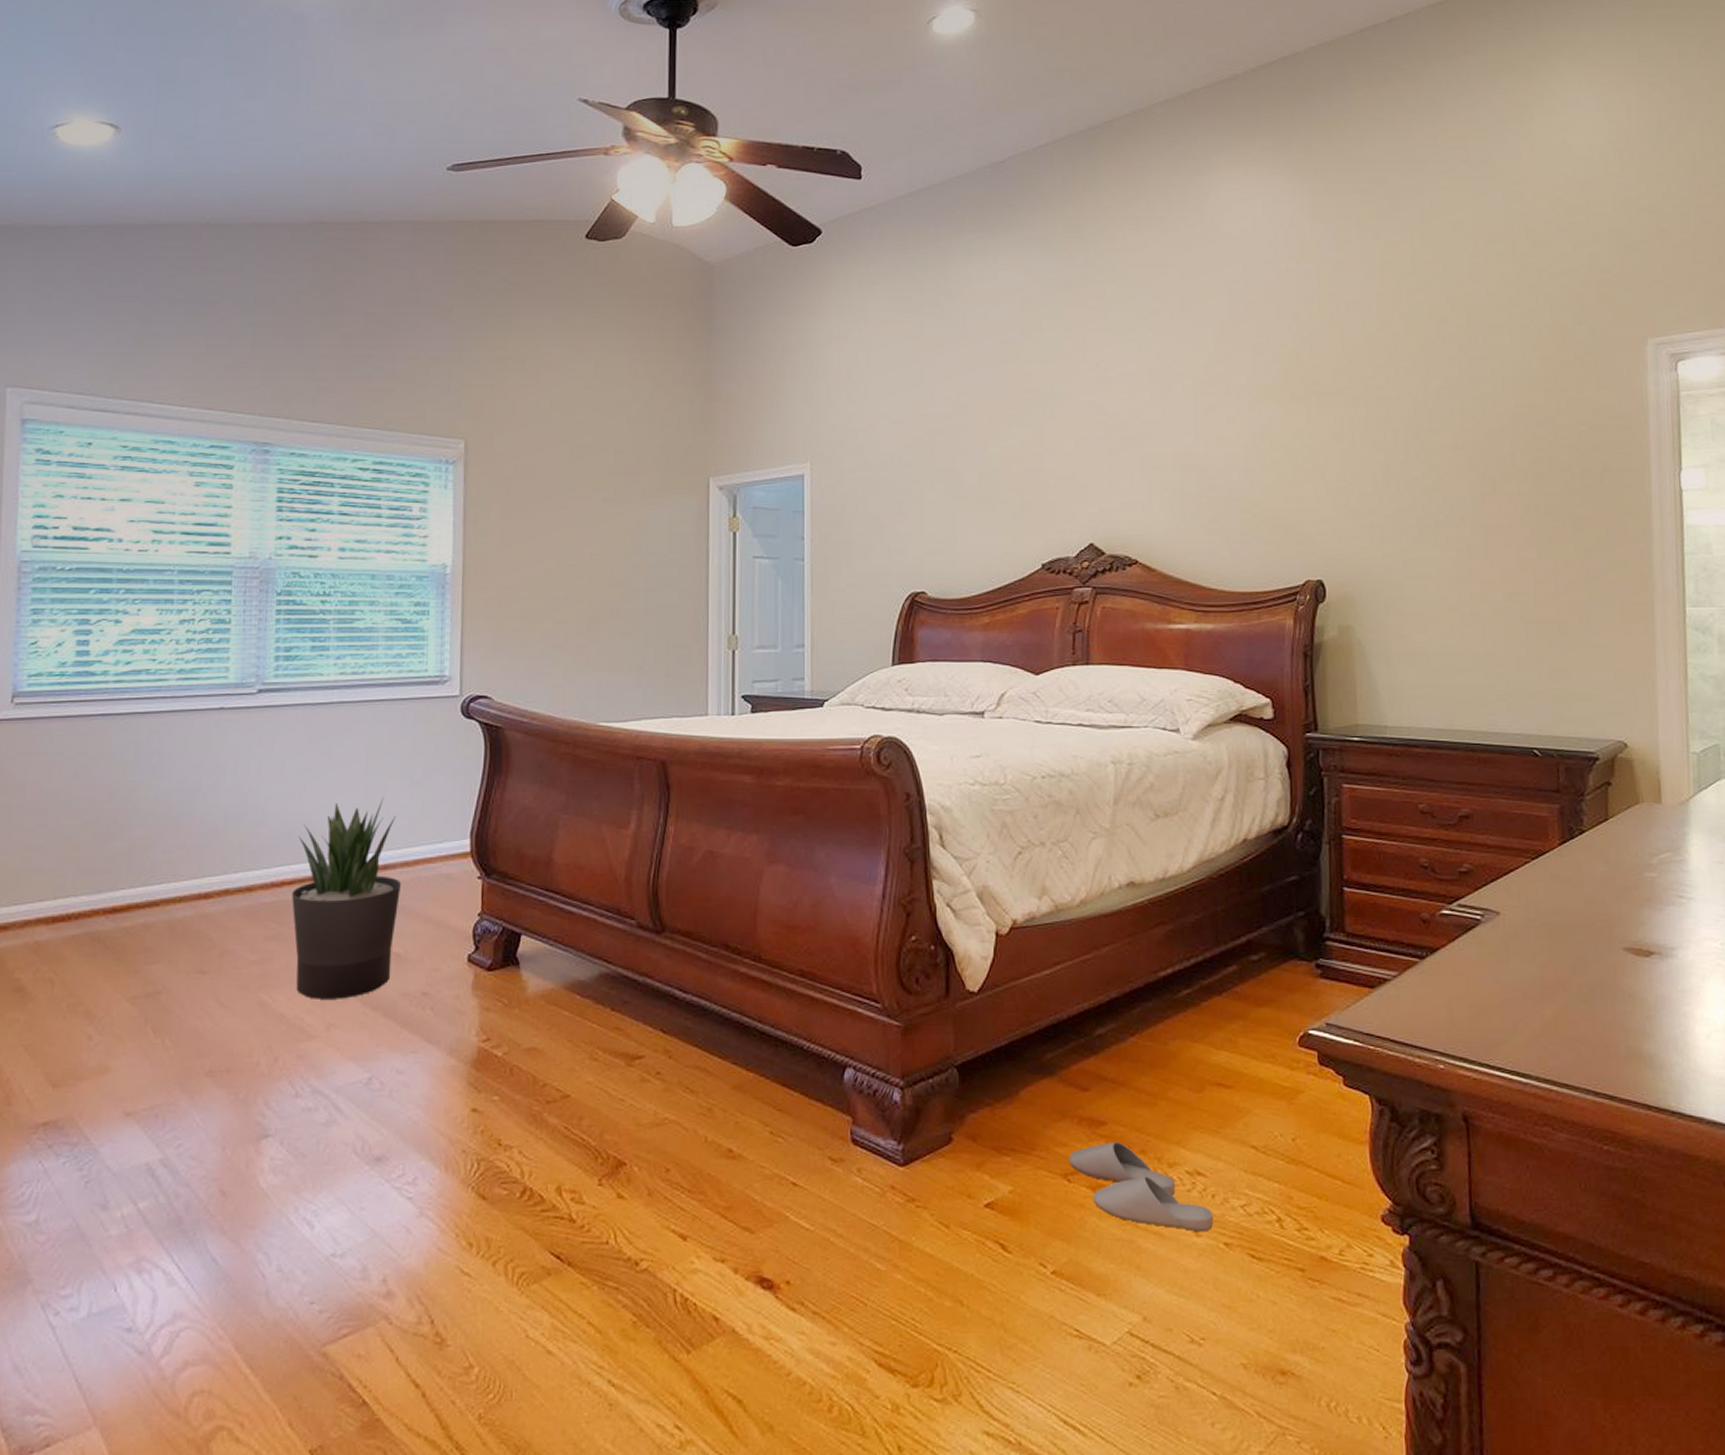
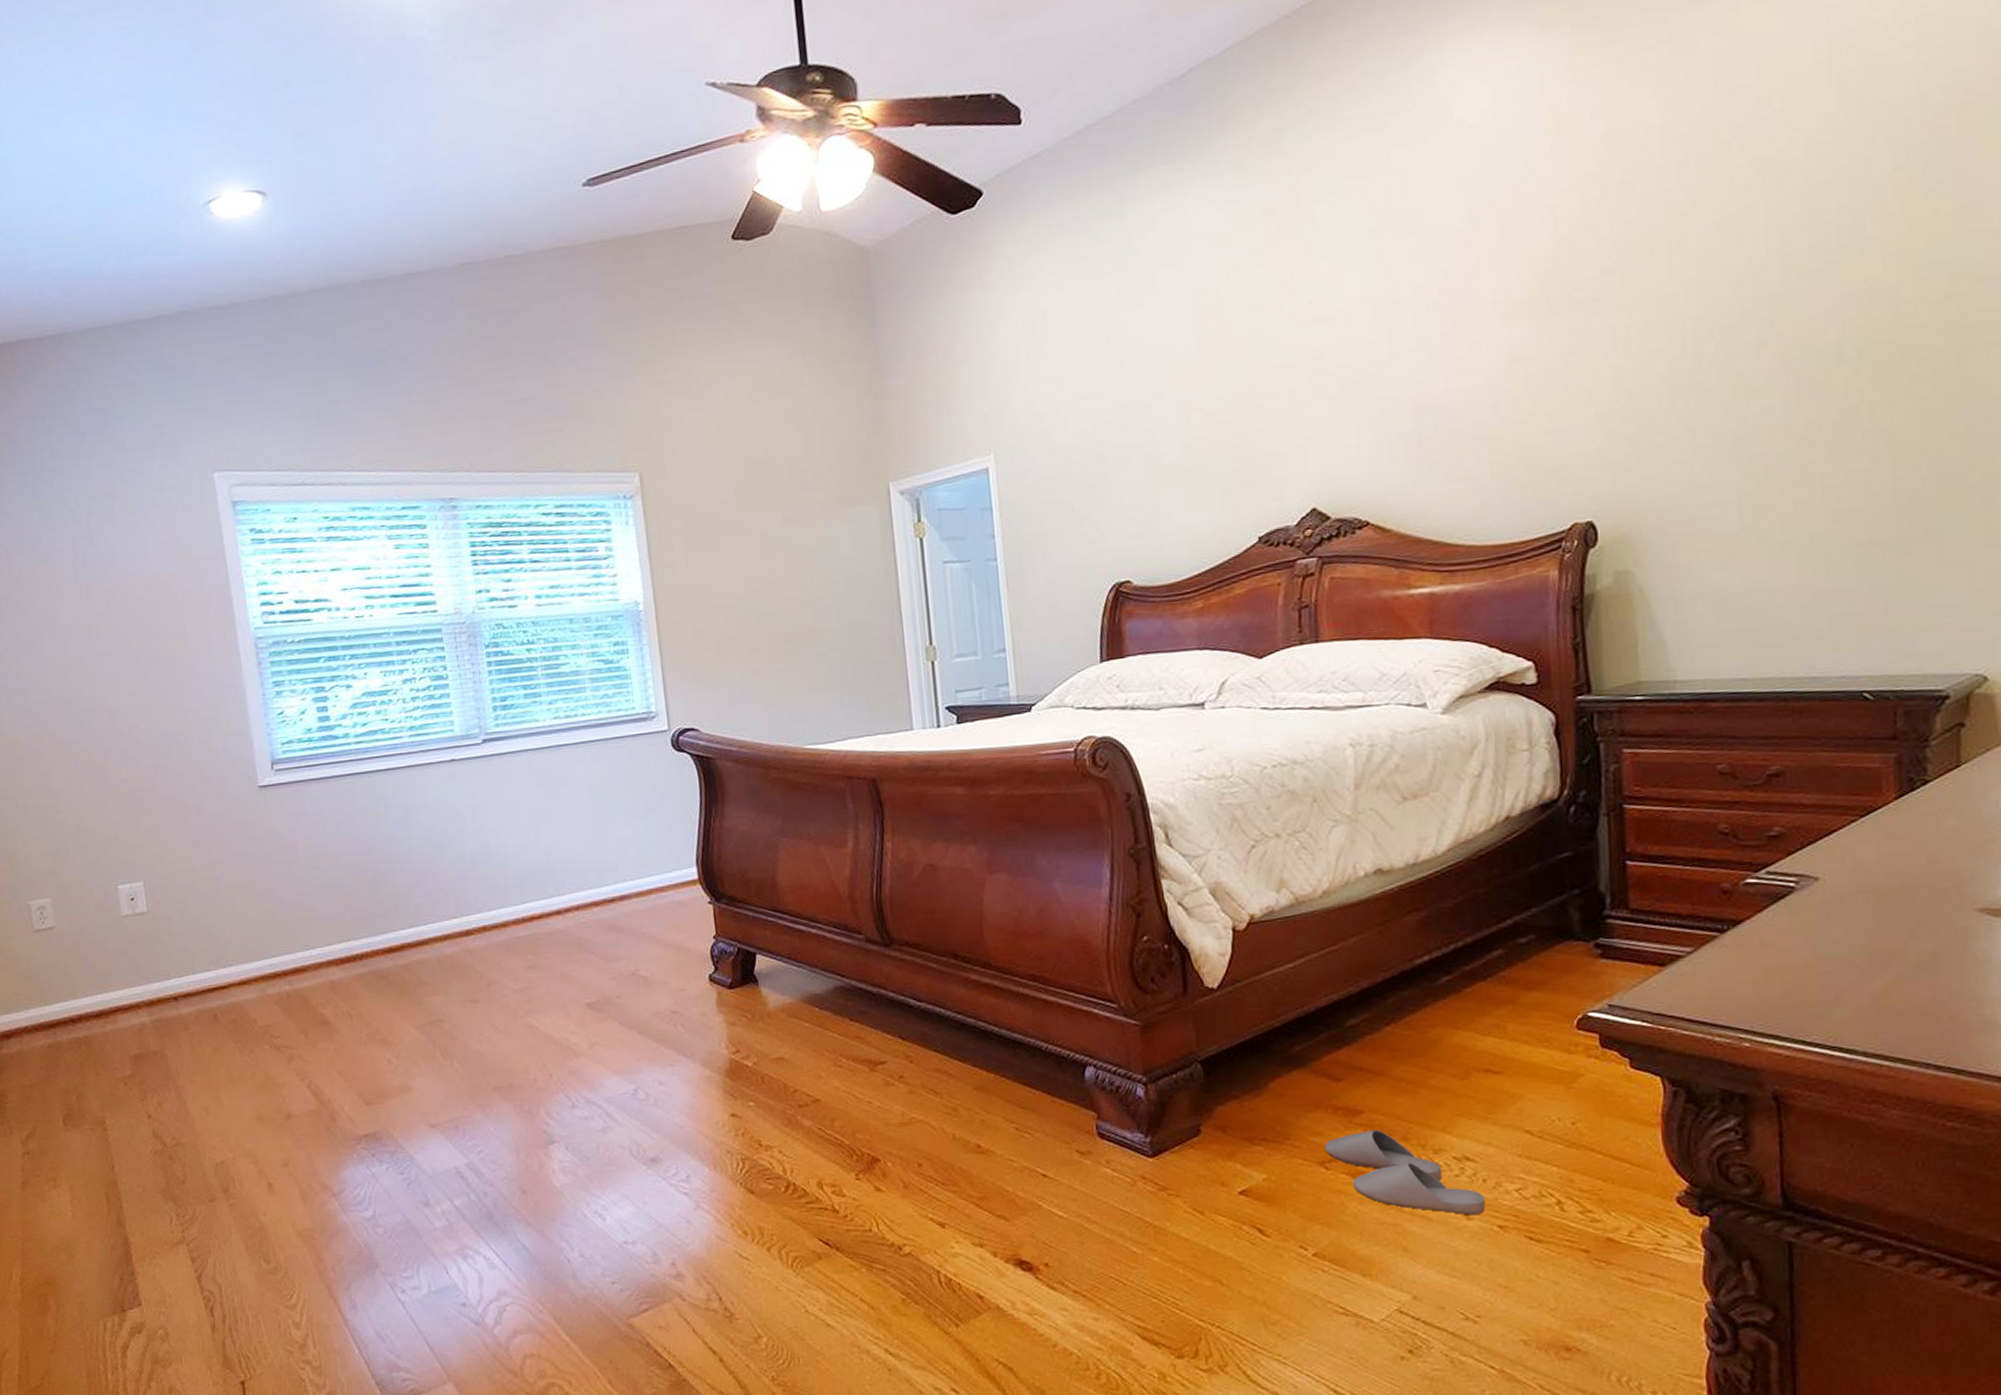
planter: present [292,796,402,999] -> none [539,832,641,1021]

